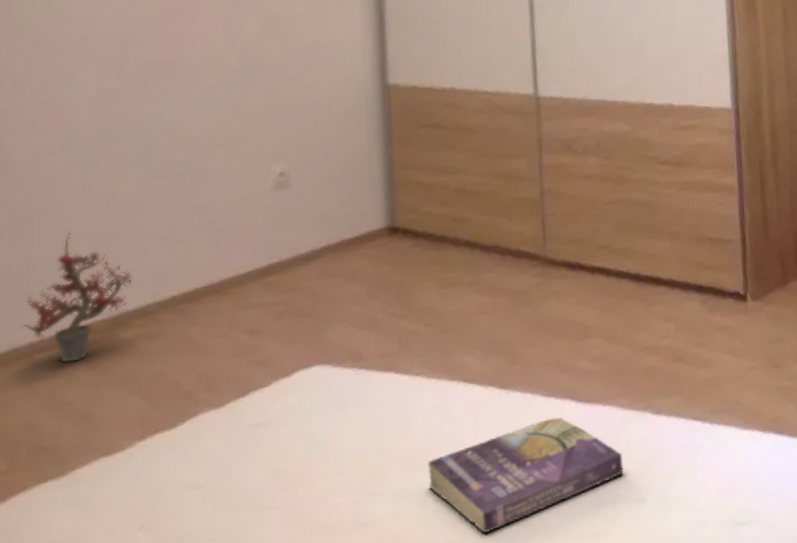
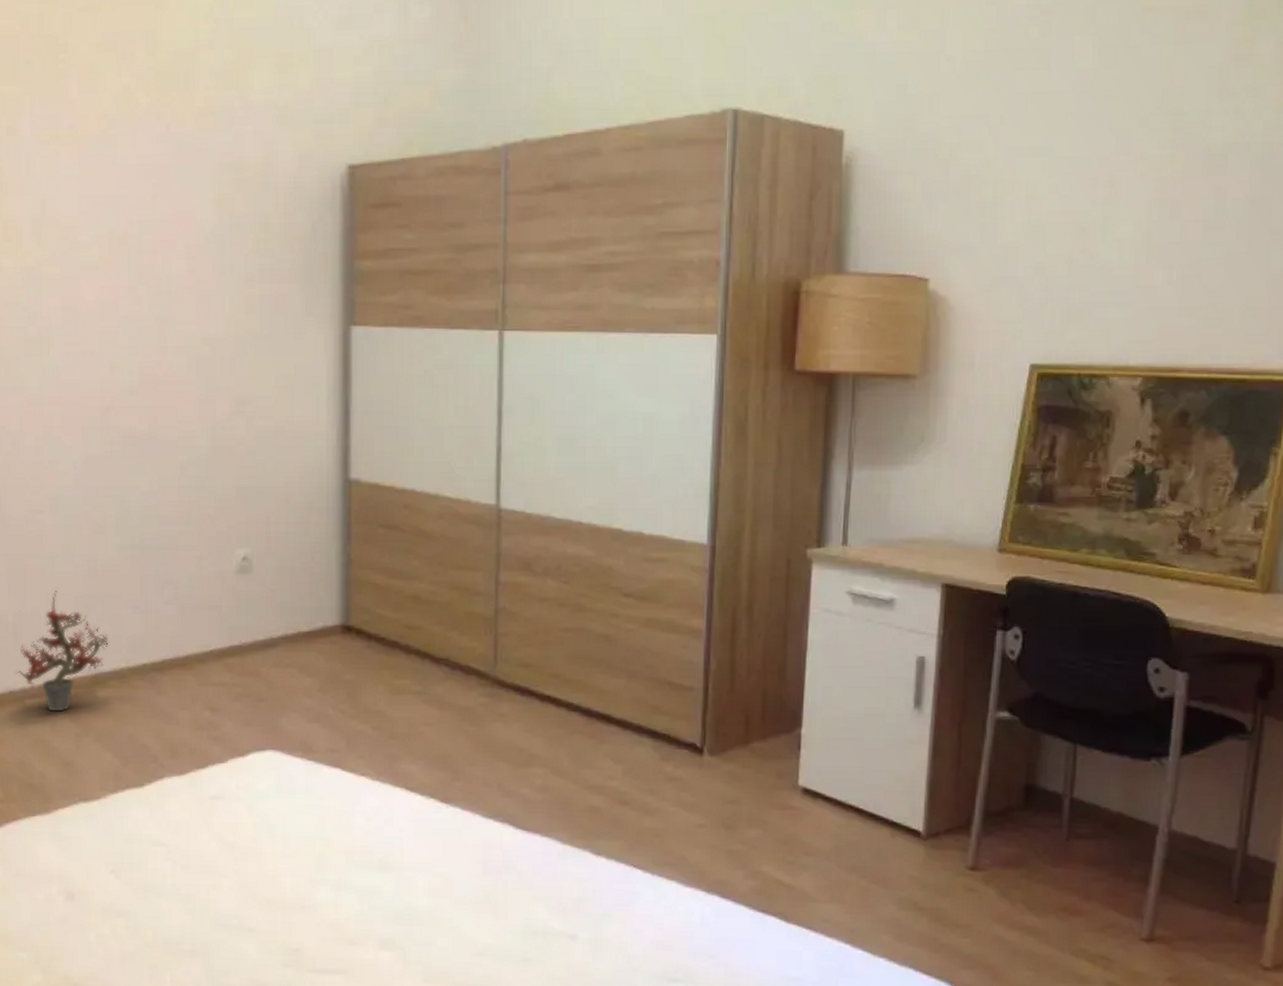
book: present [428,417,624,533] -> none [368,839,557,938]

